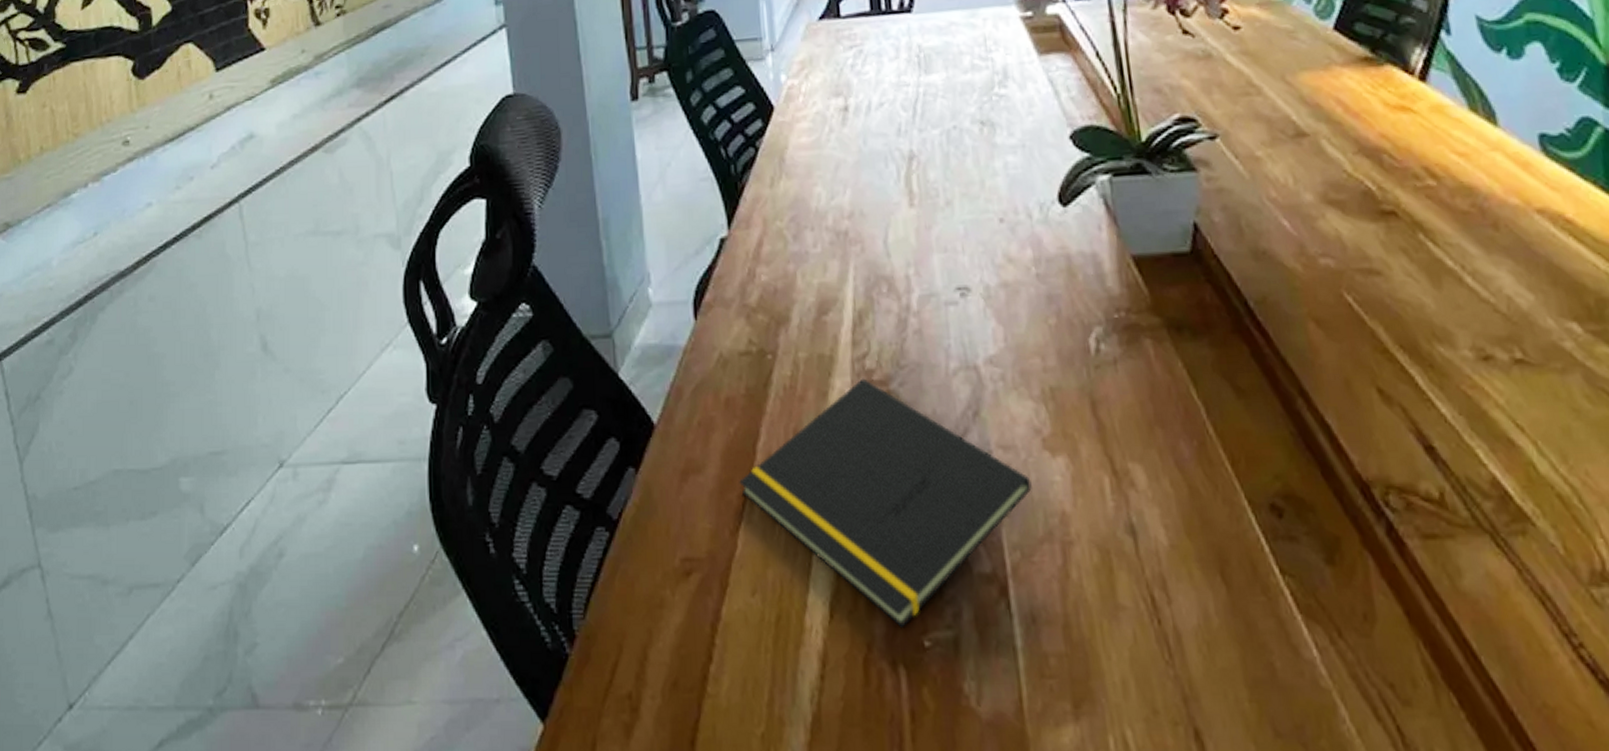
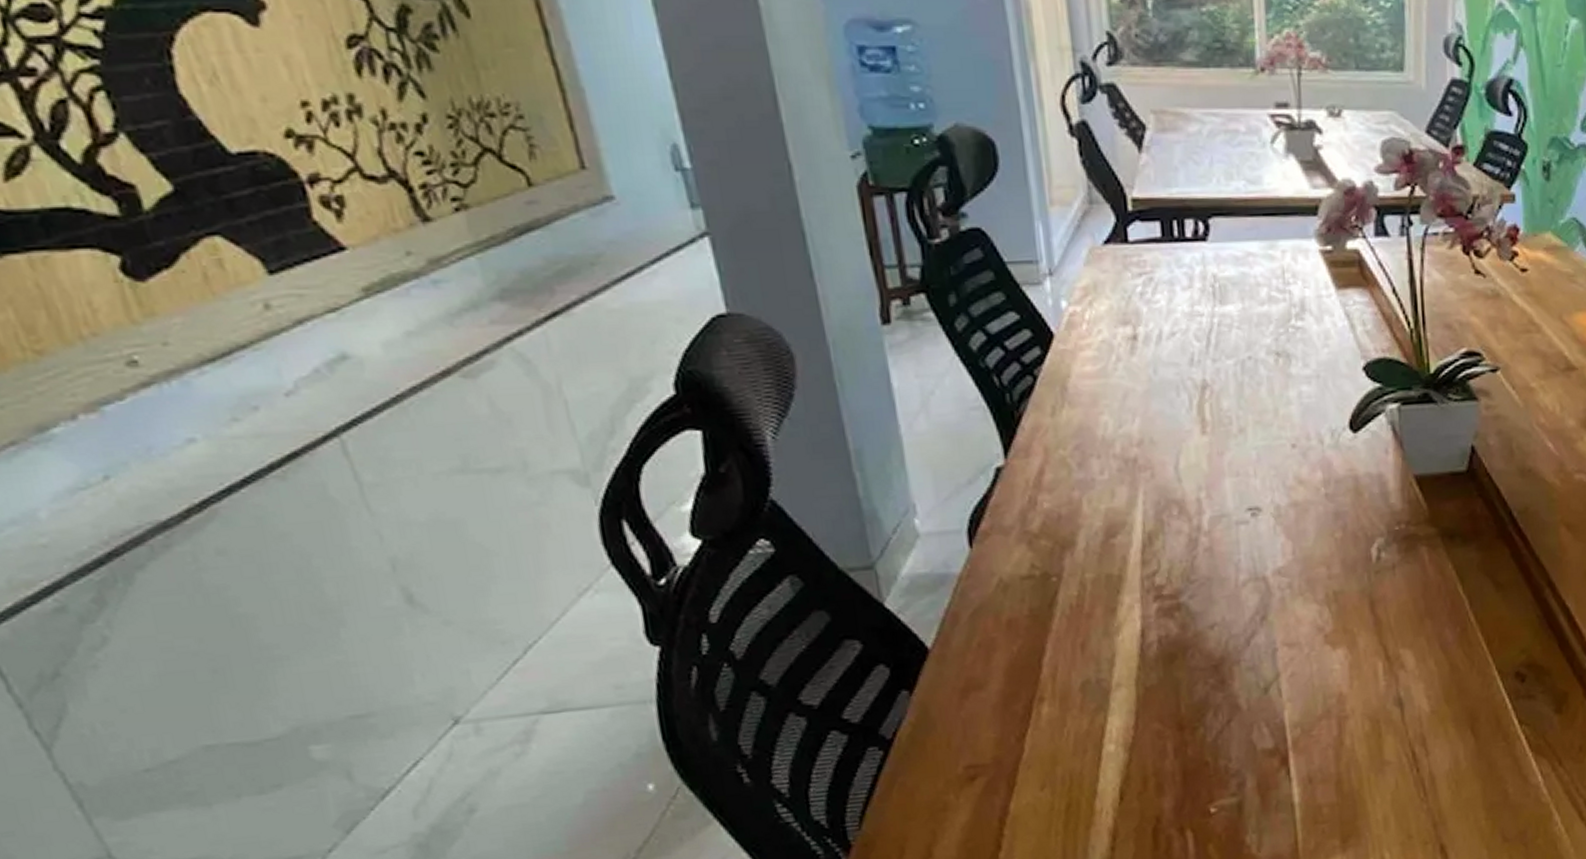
notepad: present [739,378,1032,627] -> none [1024,593,1313,800]

